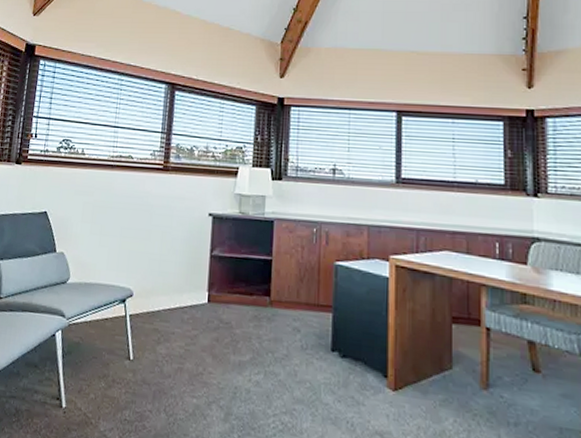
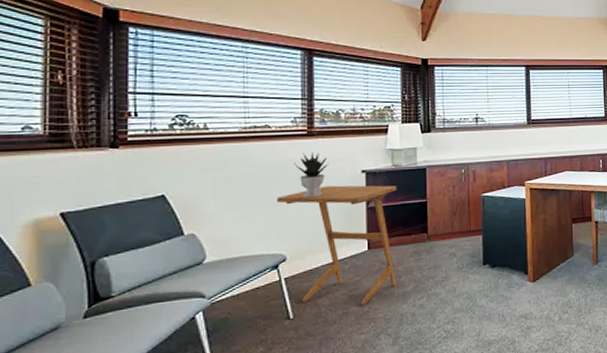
side table: none [130,224,242,365] -> present [276,185,397,306]
potted plant: none [149,187,180,235] -> present [294,152,329,198]

